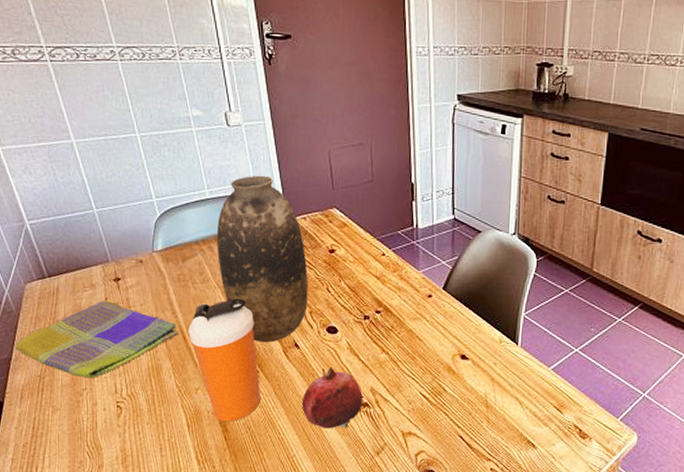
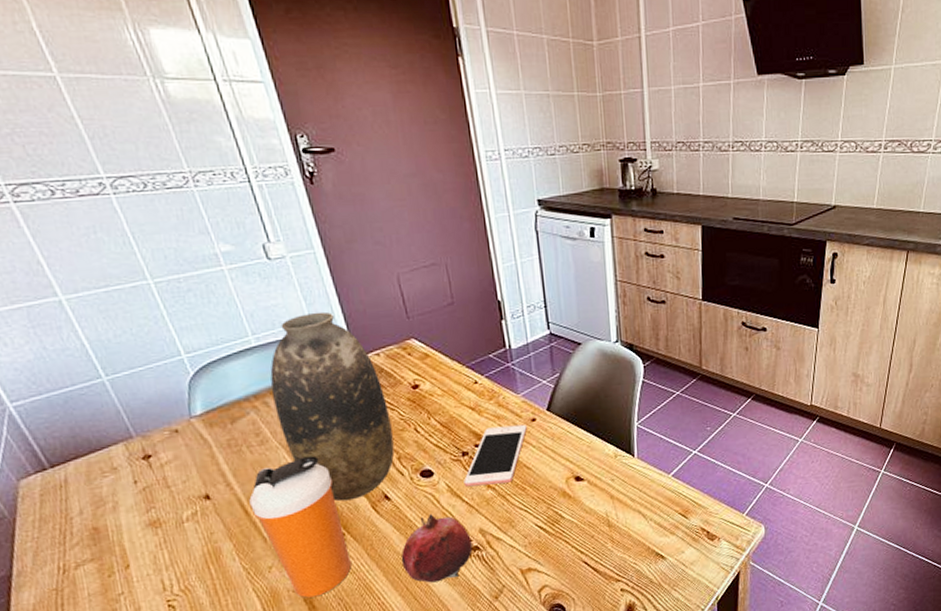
dish towel: present [15,300,179,379] -> none [14,483,239,581]
cell phone: none [362,297,423,350] -> present [463,424,527,487]

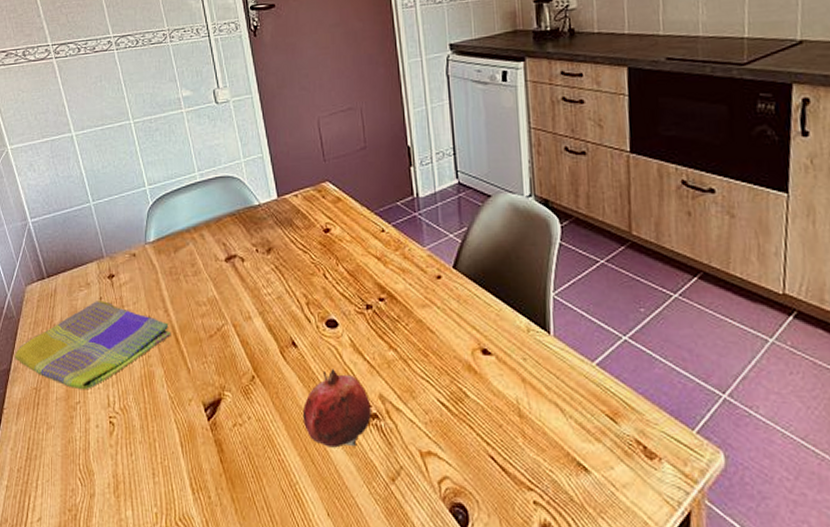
dish towel: none [14,483,239,581] -> present [14,299,172,390]
shaker bottle: present [249,455,351,598] -> none [181,291,257,440]
vase: present [270,311,395,502] -> none [208,152,304,342]
cell phone: present [463,424,527,487] -> none [366,281,432,345]

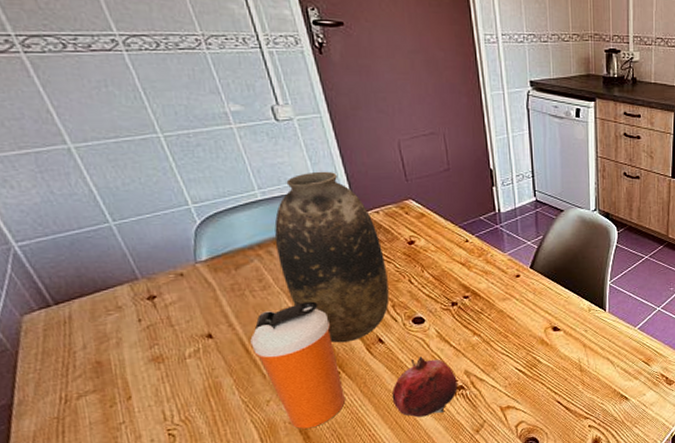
dish towel: present [14,299,172,390] -> none [16,321,240,411]
shaker bottle: none [181,291,257,440] -> present [250,301,345,430]
vase: none [208,152,304,342] -> present [274,171,389,343]

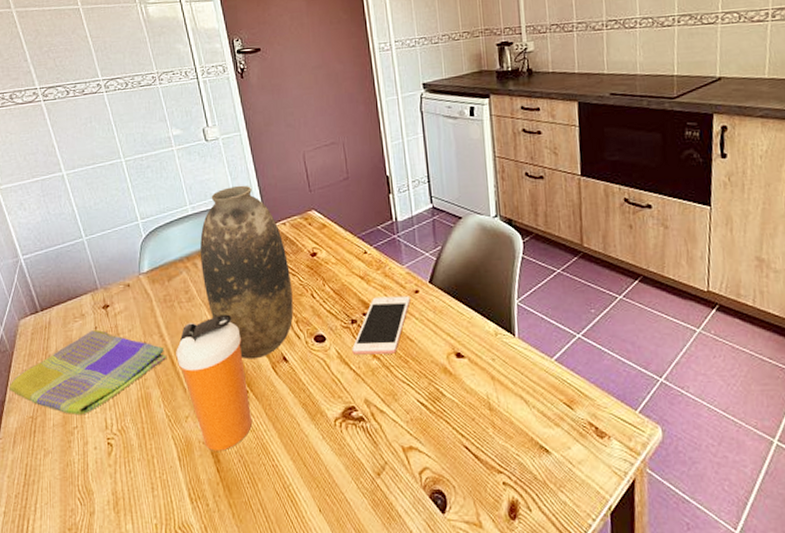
dish towel: none [16,321,240,411] -> present [8,329,167,415]
fruit: present [391,356,458,418] -> none [294,379,358,450]
cell phone: none [452,279,512,334] -> present [352,295,411,355]

